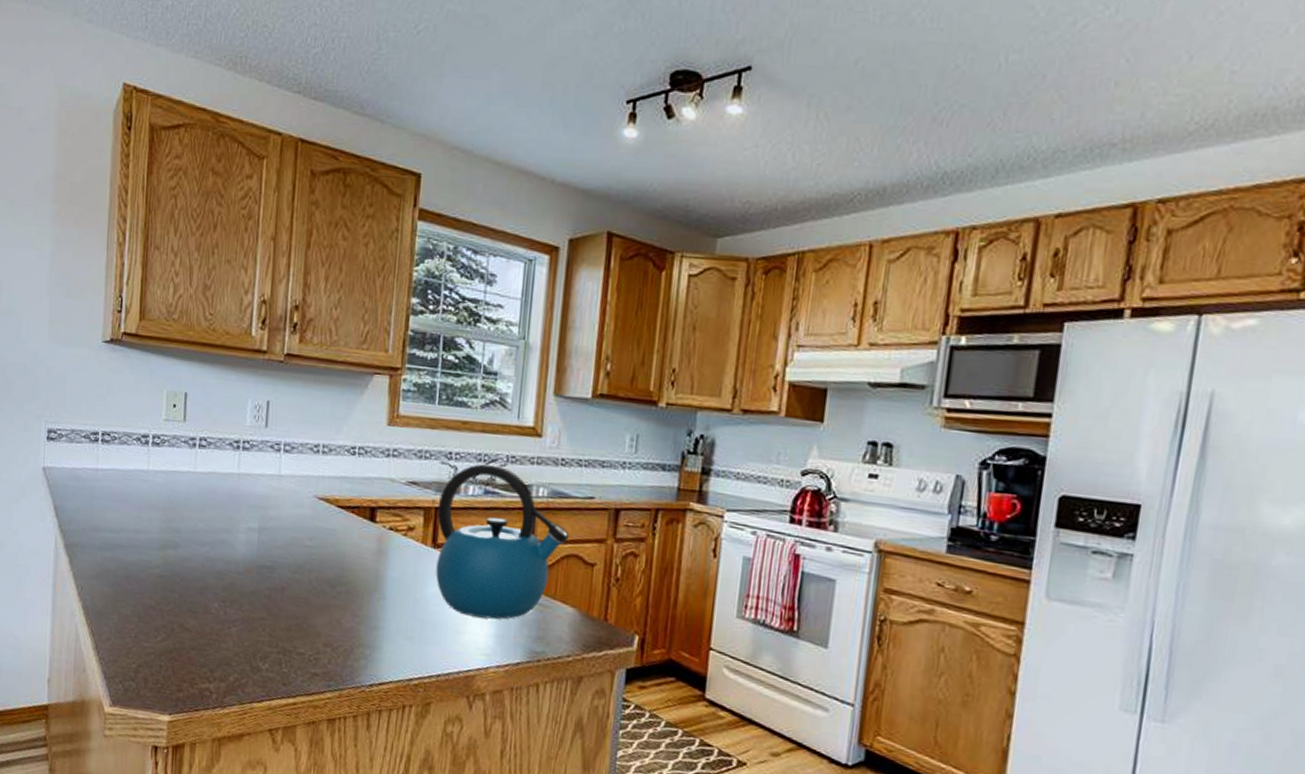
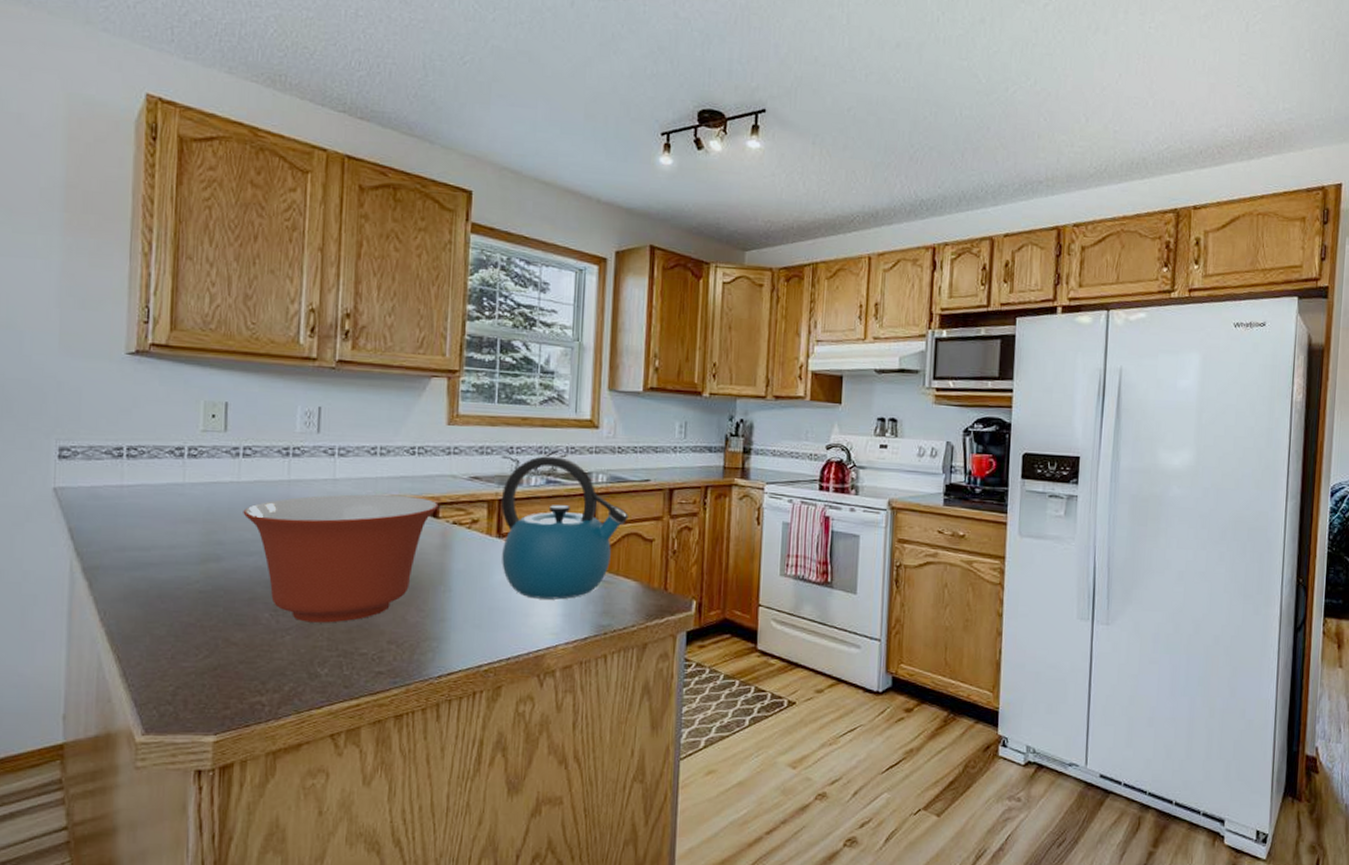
mixing bowl: none [198,491,376,620] -> present [243,494,439,623]

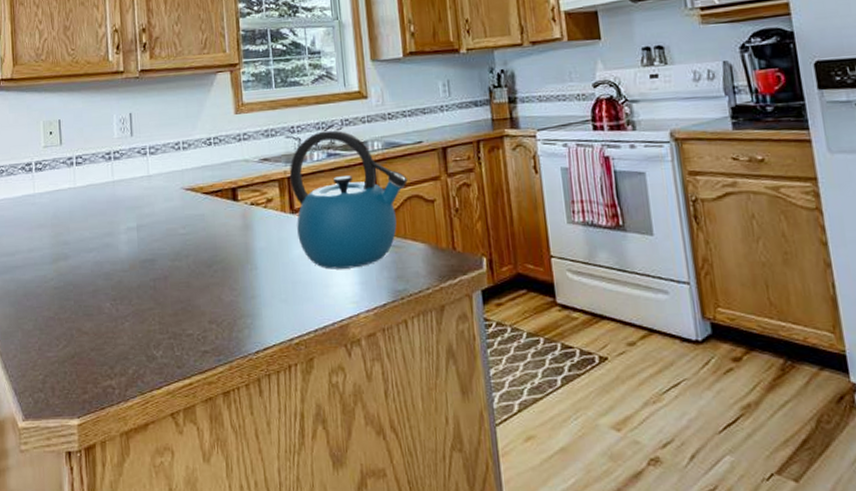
mixing bowl: present [243,494,439,623] -> none [81,183,237,309]

